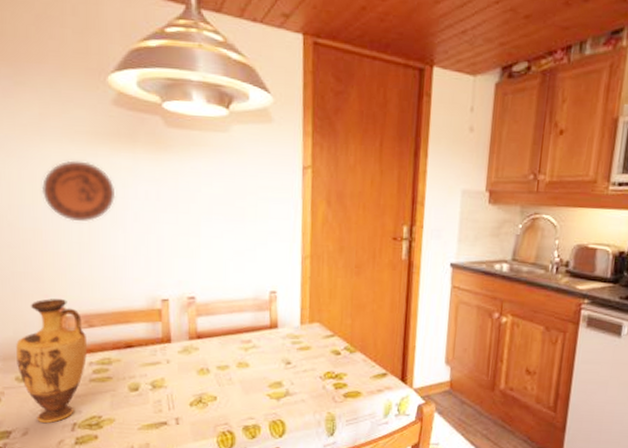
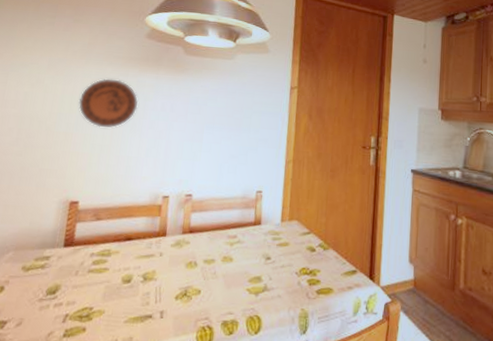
vase: present [16,298,88,424] -> none [26,193,93,314]

